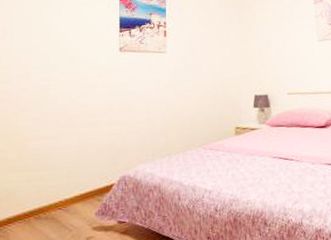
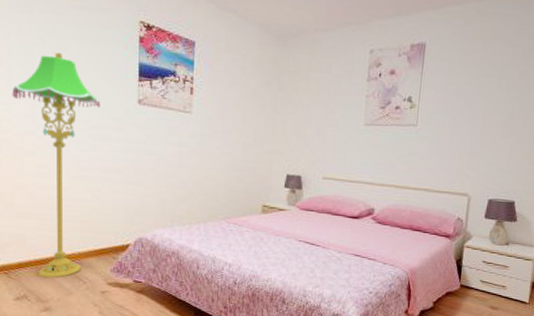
floor lamp: none [11,18,87,232] -> present [12,52,101,279]

